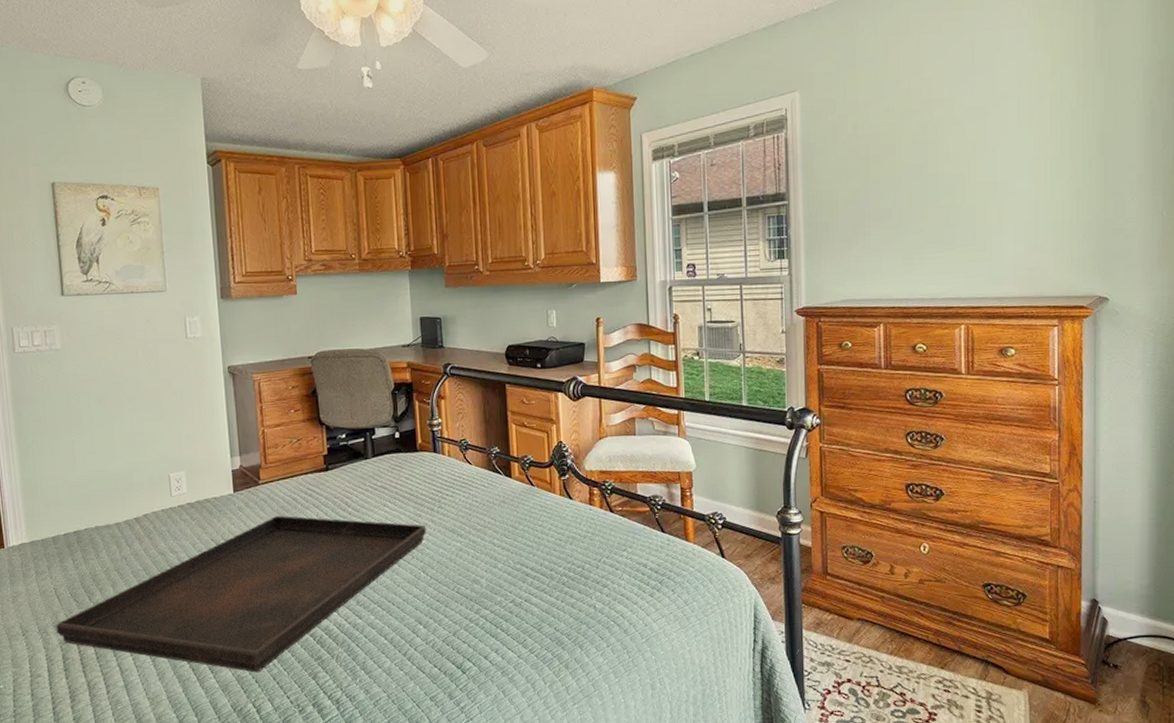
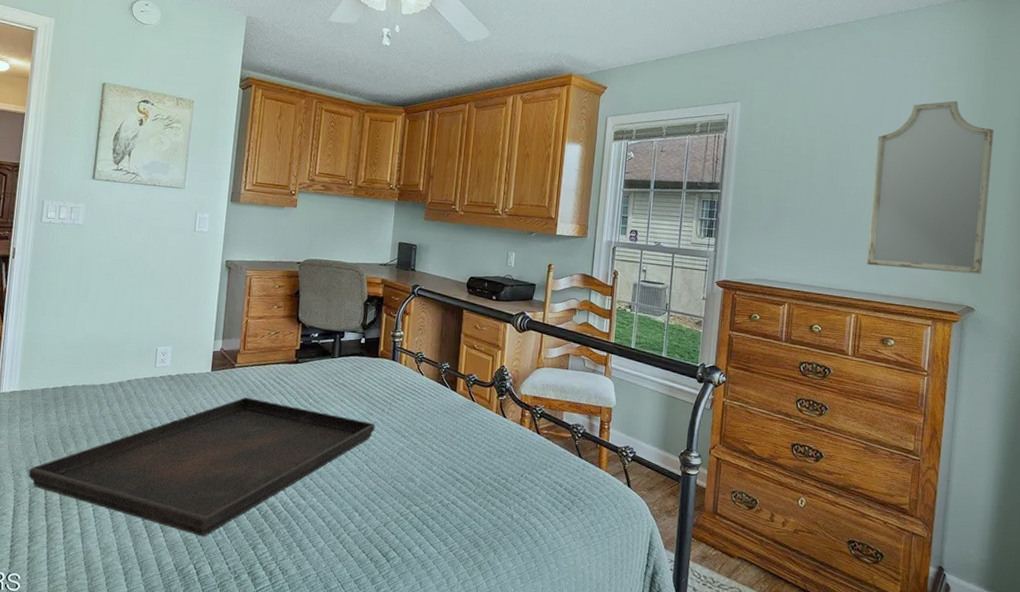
home mirror: none [971,48,1114,265] -> present [867,100,994,275]

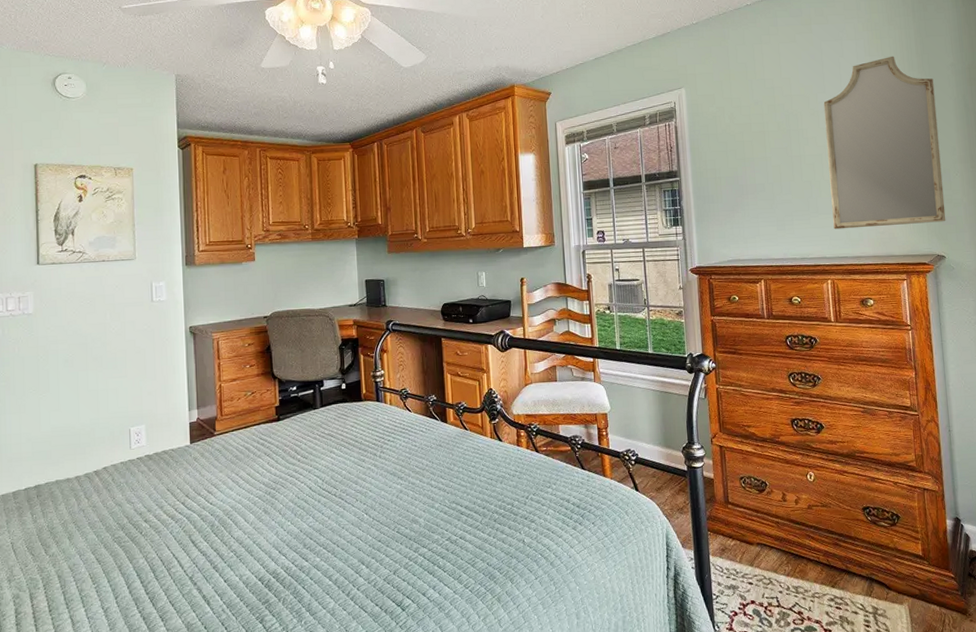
serving tray: present [28,397,376,537] -> none [10,464,370,619]

